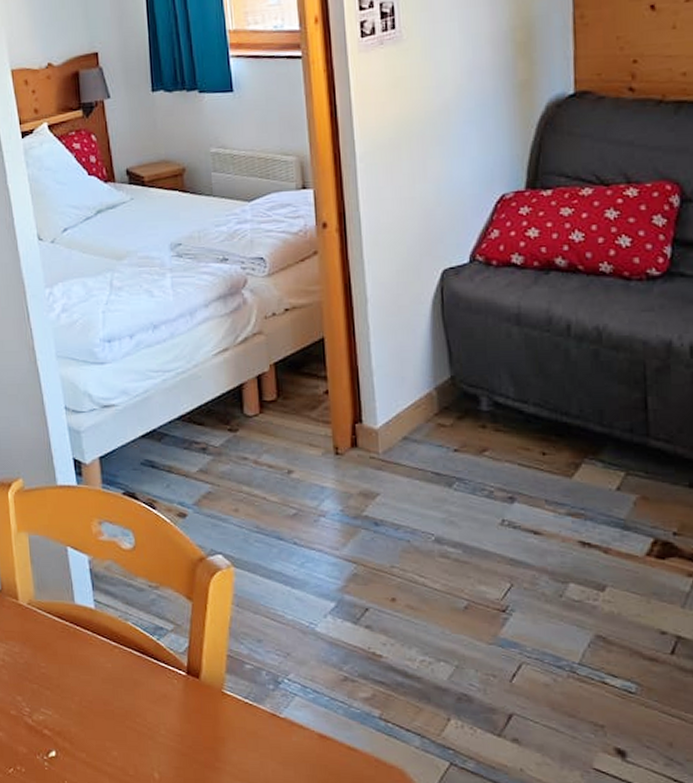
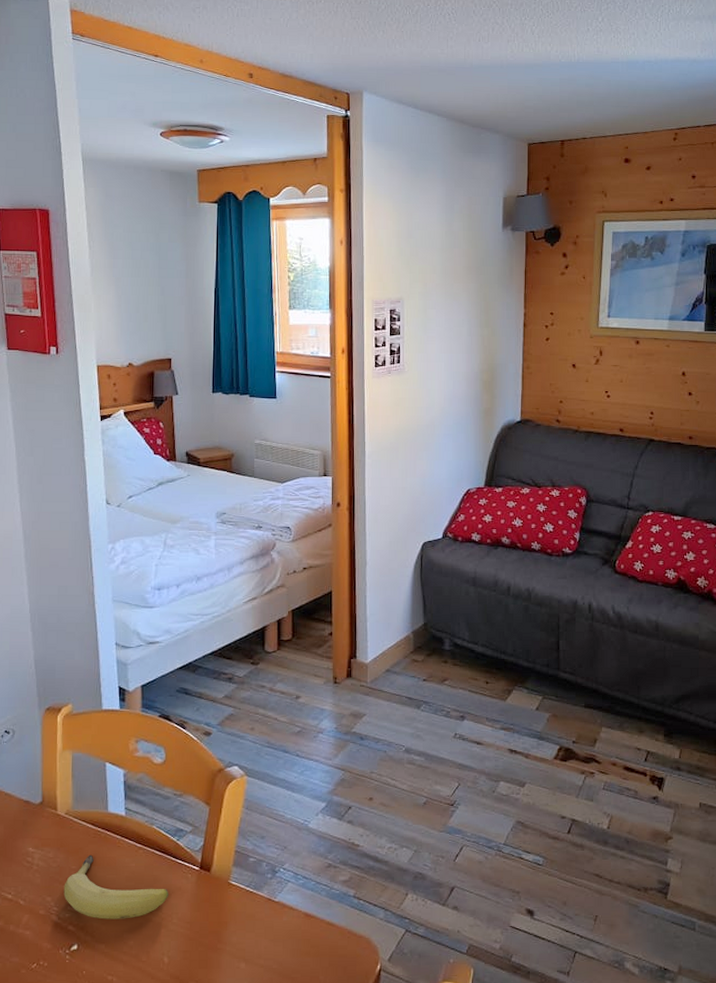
fruit: none [34,651,154,727] -> present [63,854,169,920]

